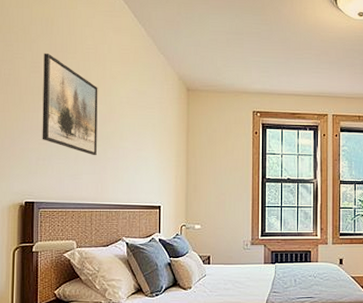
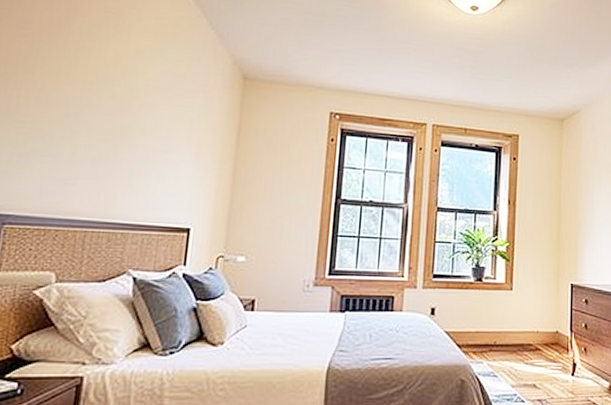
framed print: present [42,53,98,156] -> none [21,11,116,155]

